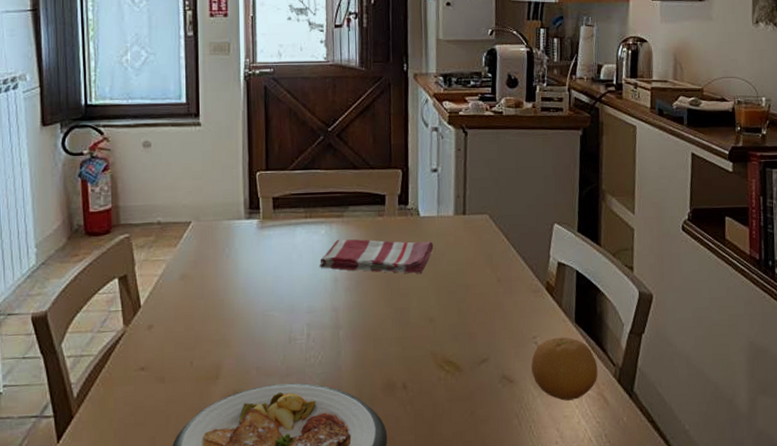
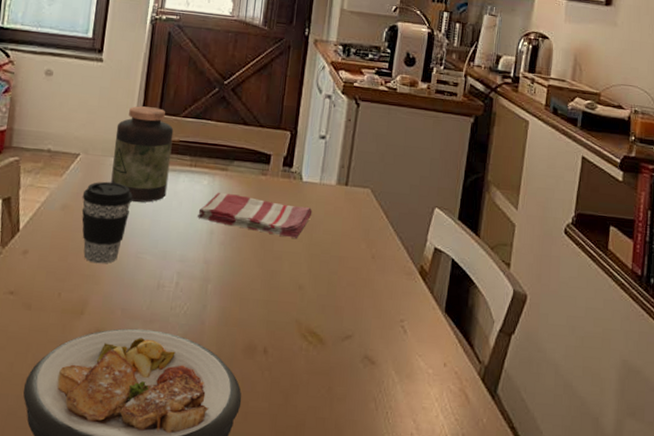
coffee cup: none [200,244,252,328] -> present [81,181,133,264]
jar: none [225,164,285,261] -> present [111,106,174,203]
fruit: present [531,337,598,401] -> none [395,324,463,392]

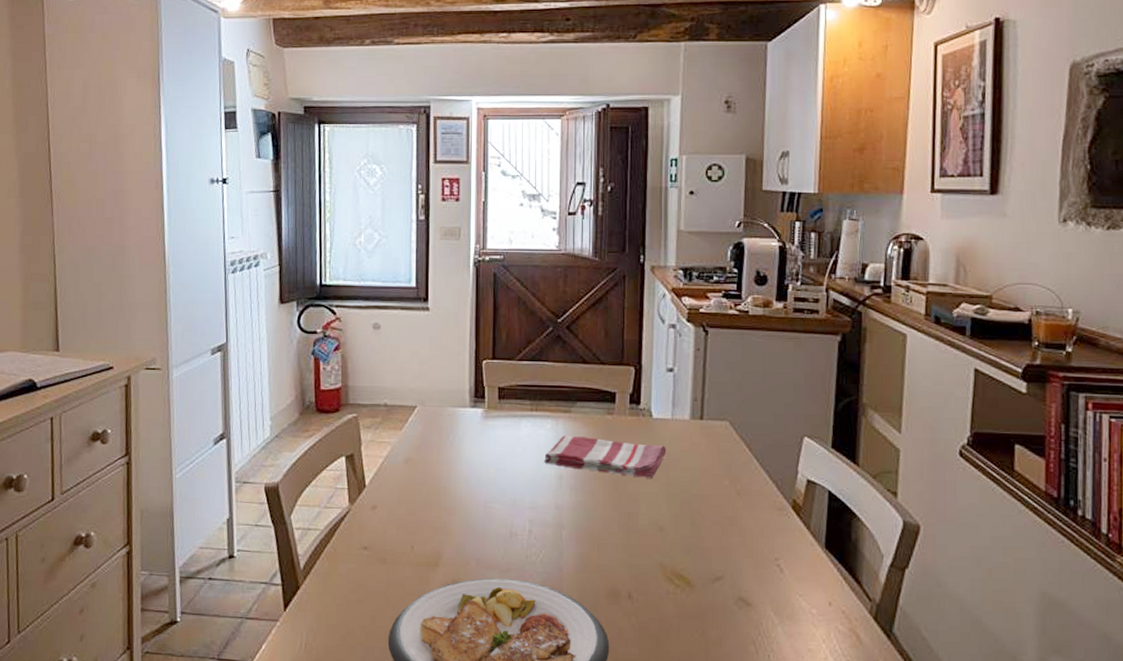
coffee cup: present [81,181,133,264] -> none [424,432,476,515]
jar: present [111,106,174,203] -> none [450,353,510,451]

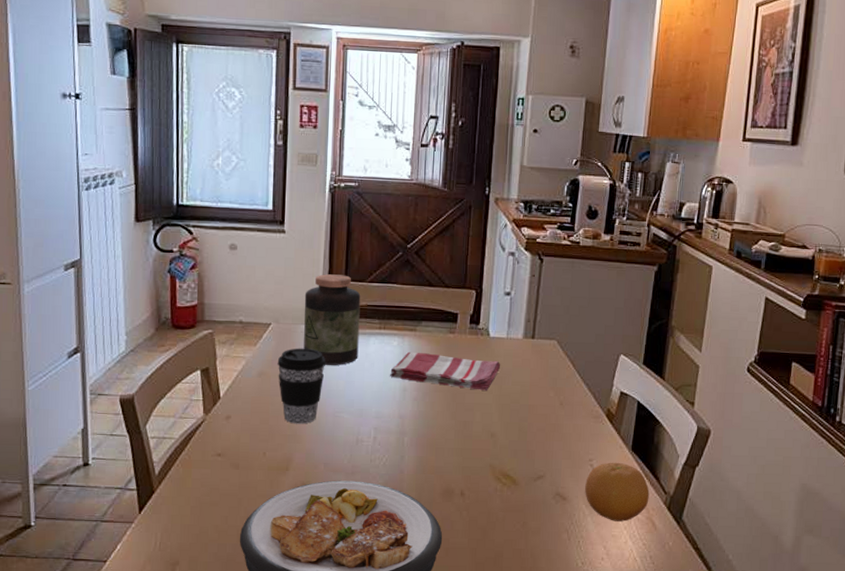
coffee cup: none [424,432,476,515] -> present [277,348,327,424]
jar: none [450,353,510,451] -> present [304,274,361,365]
fruit: none [772,562,850,633] -> present [585,462,650,522]

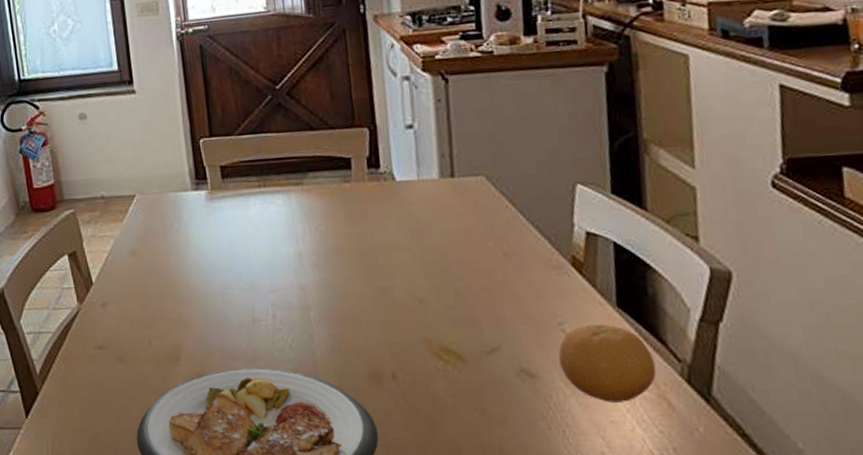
coffee cup: present [277,348,327,424] -> none [148,218,204,306]
jar: present [304,274,361,365] -> none [167,130,239,235]
dish towel: present [390,351,501,391] -> none [280,209,417,248]

